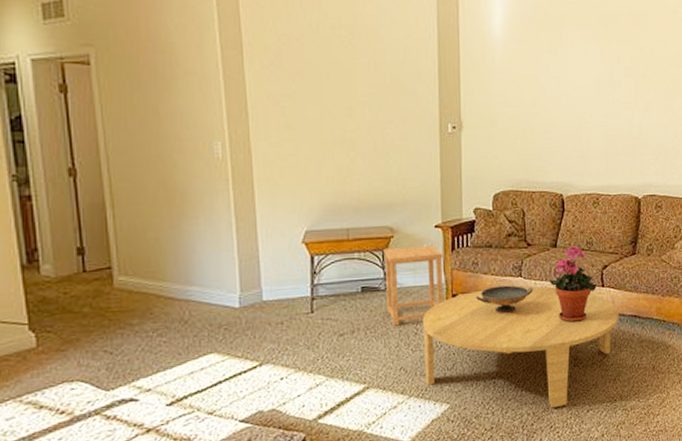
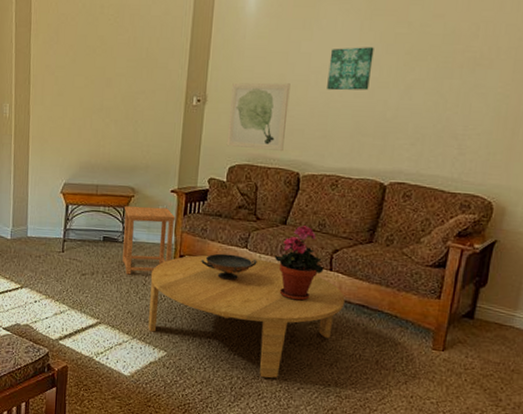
wall art: none [487,106,545,175] -> present [226,82,291,152]
wall art: none [577,70,615,112] -> present [327,47,374,91]

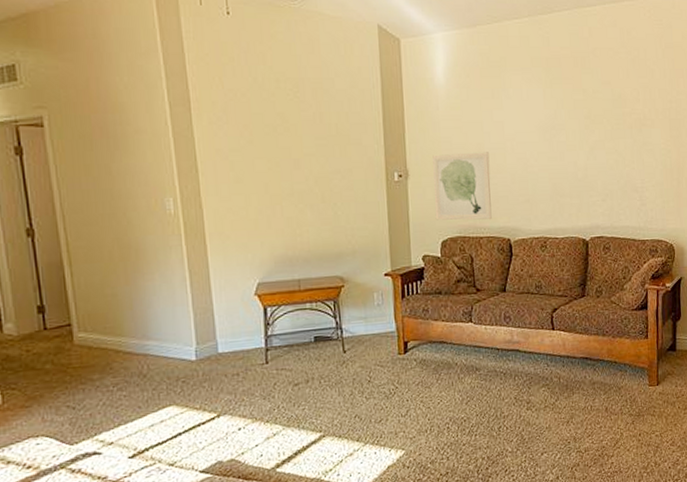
side table: present [122,206,176,275] -> none [335,293,395,375]
coffee table: present [148,255,345,378] -> none [375,331,570,452]
decorative bowl: present [201,253,257,281] -> none [427,330,484,359]
potted plant: present [275,224,324,302] -> none [500,289,547,367]
wall art: present [327,47,374,91] -> none [521,113,559,156]

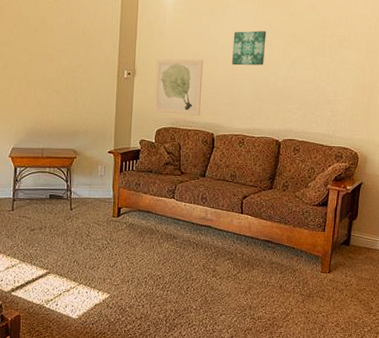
wall art: none [521,113,559,156] -> present [232,30,266,66]

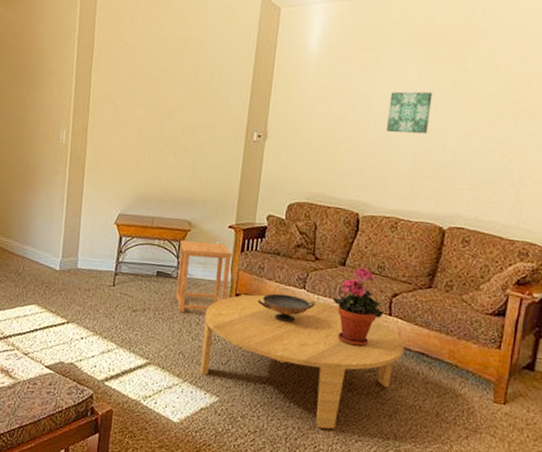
side table: none [67,166,113,228] -> present [175,240,233,313]
coffee table: none [93,206,254,309] -> present [200,294,405,429]
decorative bowl: none [136,204,183,227] -> present [257,293,315,323]
wall art: present [154,58,203,116] -> none [286,120,351,192]
potted plant: none [197,176,237,241] -> present [333,266,383,347]

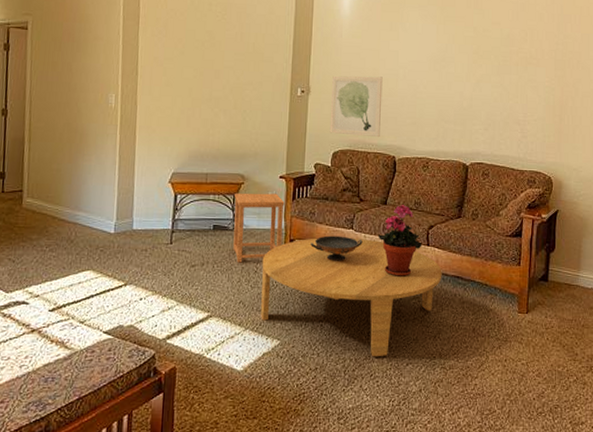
wall art: none [286,120,351,192] -> present [329,75,383,138]
wall art: present [386,91,433,134] -> none [413,47,449,84]

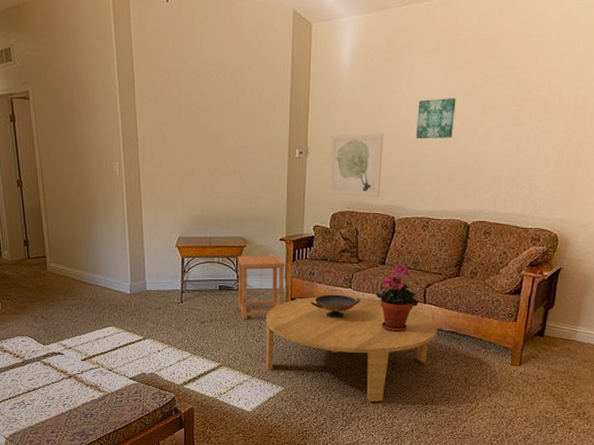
wall art: none [413,47,449,84] -> present [416,98,456,139]

